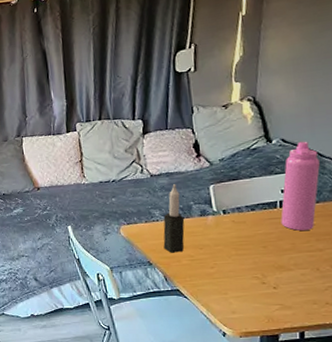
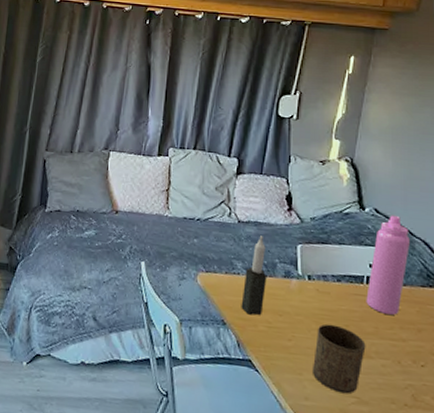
cup: none [236,248,285,303] -> present [313,323,366,394]

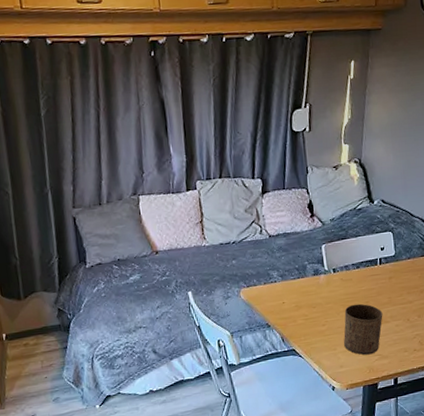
candle: present [241,236,267,315] -> none [280,244,300,314]
water bottle: present [366,215,410,315] -> none [380,202,411,285]

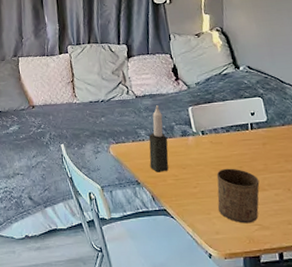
candle: none [280,244,300,314] -> present [148,105,169,172]

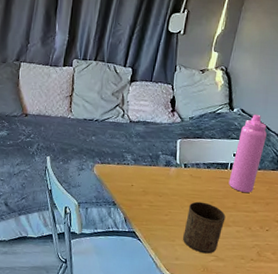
candle: present [148,105,169,172] -> none [129,133,152,197]
water bottle: none [252,68,283,152] -> present [228,114,267,193]

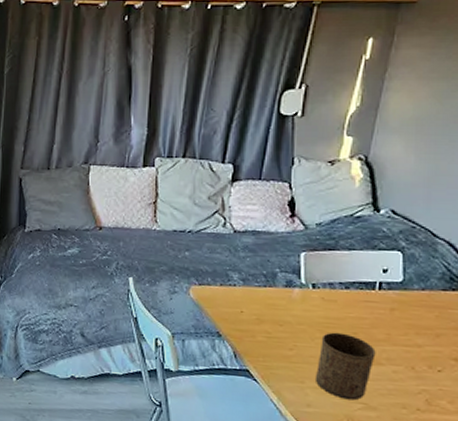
water bottle: present [228,114,267,193] -> none [378,215,432,321]

